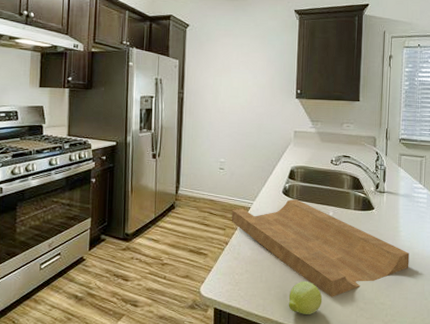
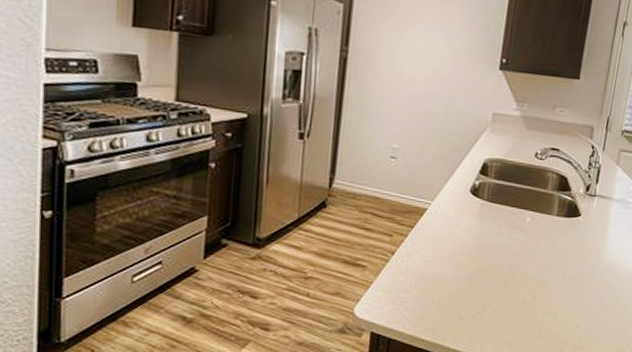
cutting board: present [231,199,410,298] -> none [400,200,615,320]
fruit: present [288,280,323,314] -> none [464,300,507,339]

